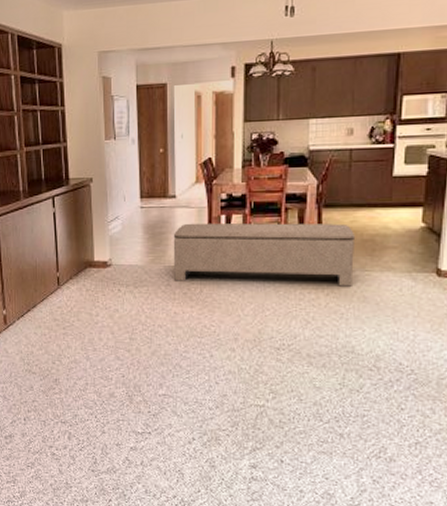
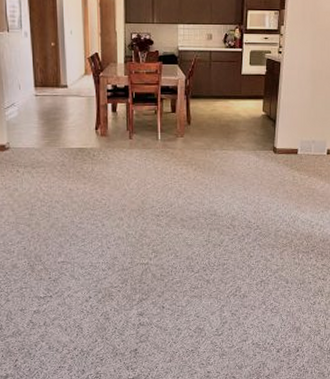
bench: present [173,223,356,287] -> none [66,110,216,163]

